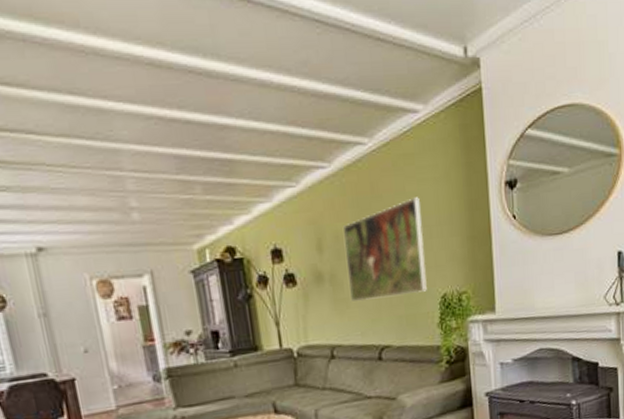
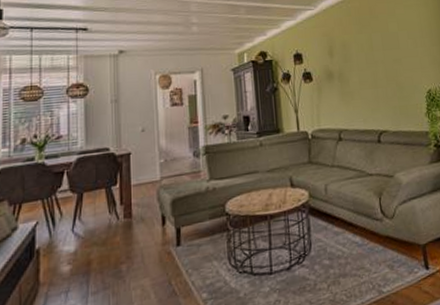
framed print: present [344,197,427,302] -> none [349,18,415,95]

